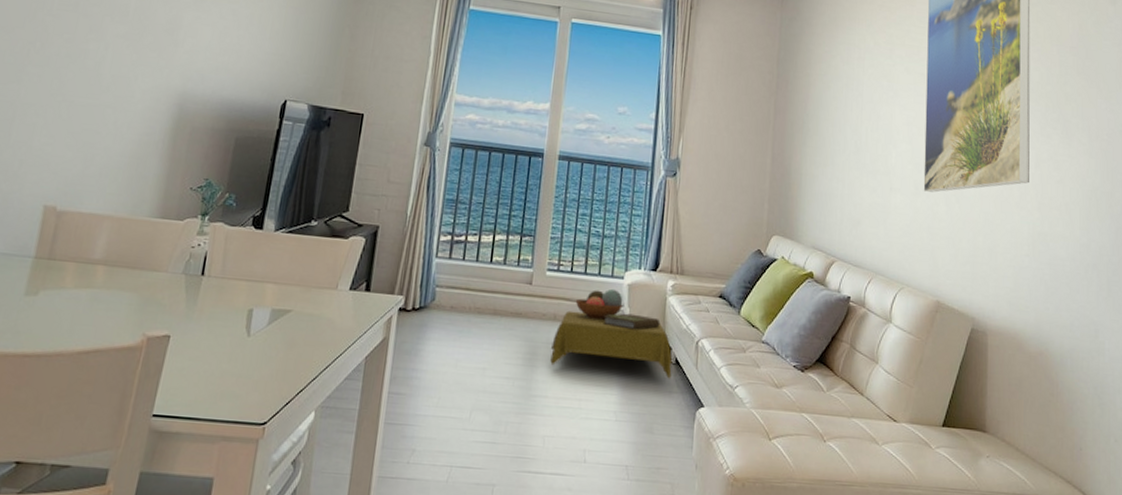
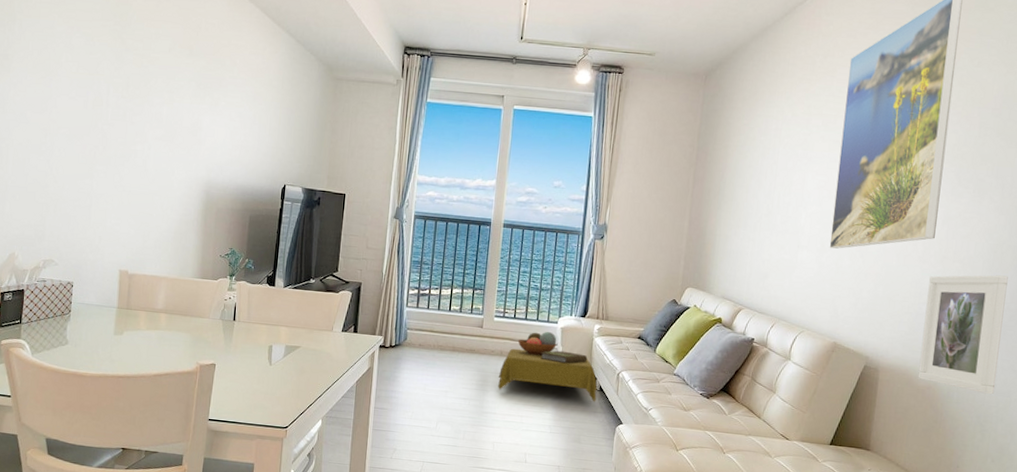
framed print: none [1028,224,1108,361] -> present [917,275,1008,395]

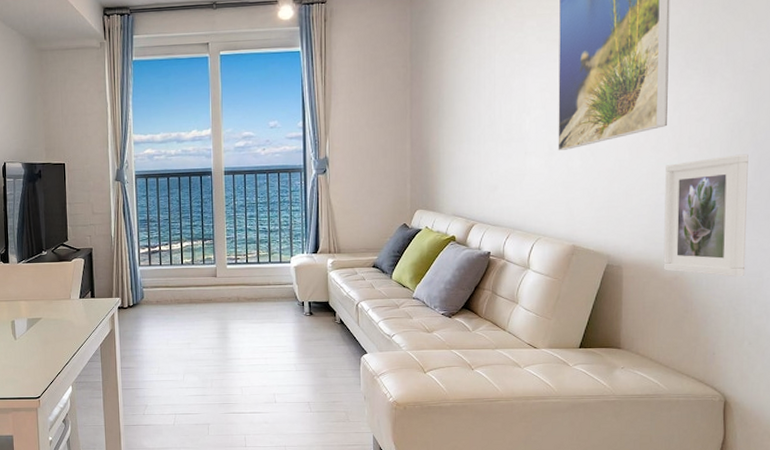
side table: present [498,331,598,402] -> none [238,271,338,336]

